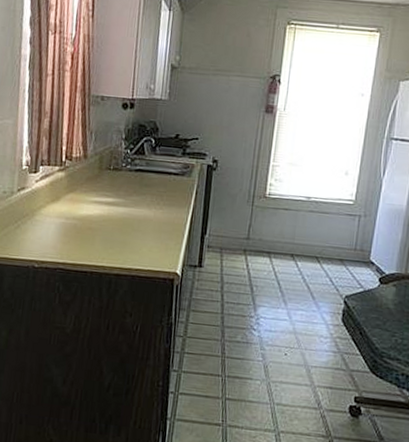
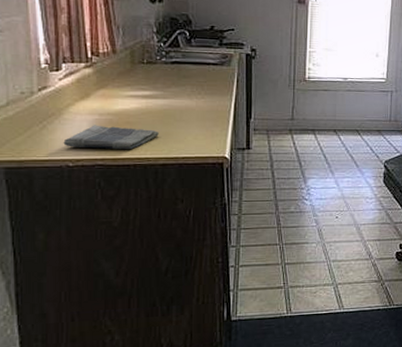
dish towel: none [32,228,117,257] -> present [63,125,159,150]

